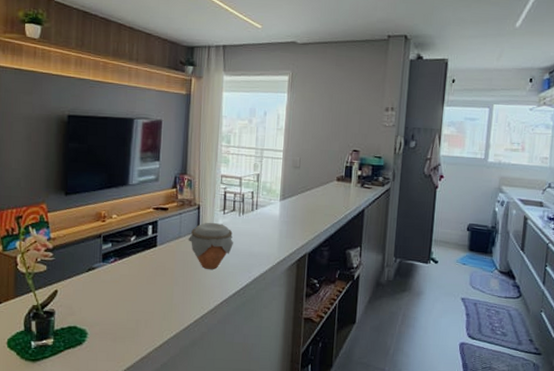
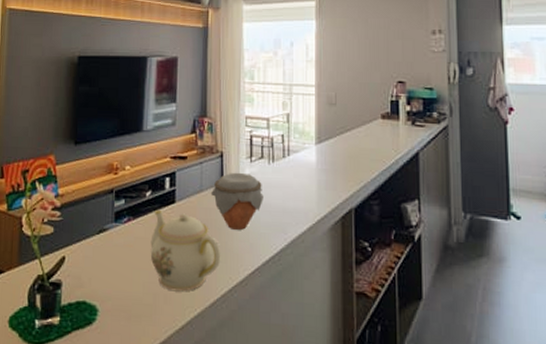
teapot: none [134,253,195,319] -> present [150,210,221,292]

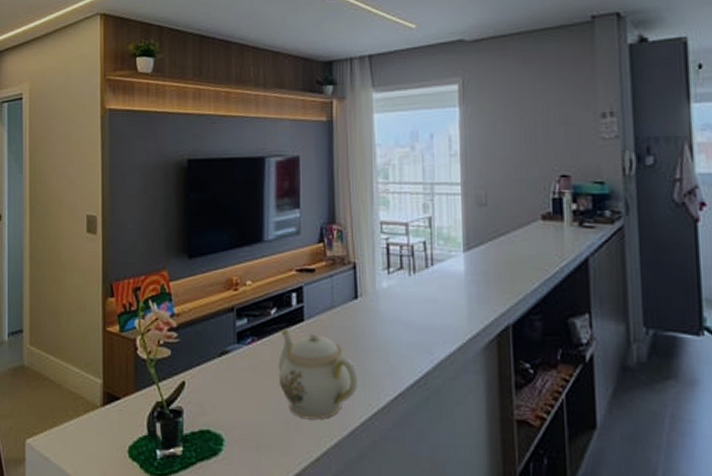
jar: present [210,172,263,230] -> none [343,285,405,351]

